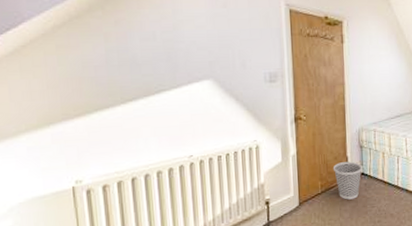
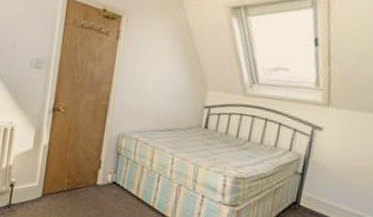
wastebasket: present [333,161,362,200] -> none [83,164,116,207]

